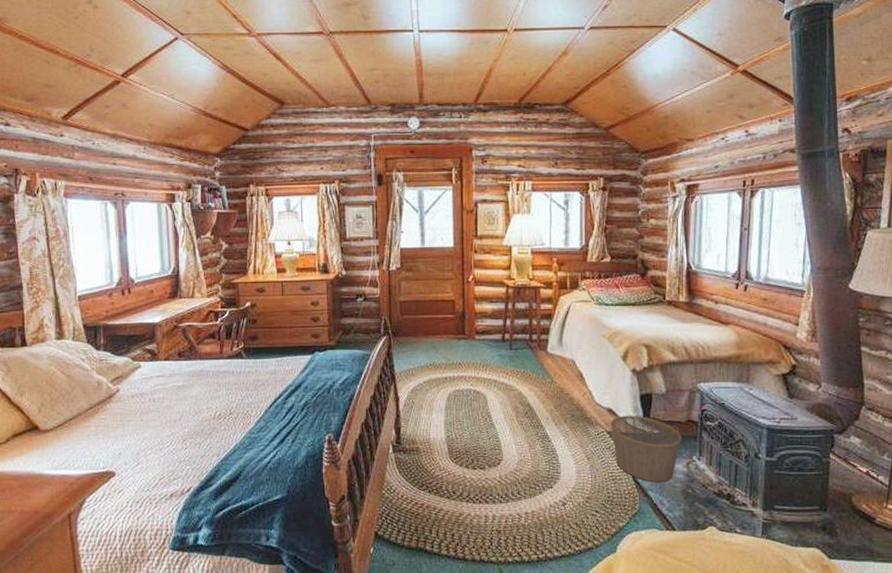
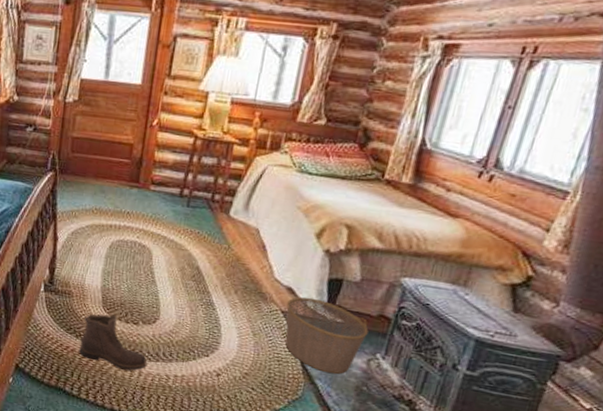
boot: none [434,463,499,517] -> present [79,314,148,371]

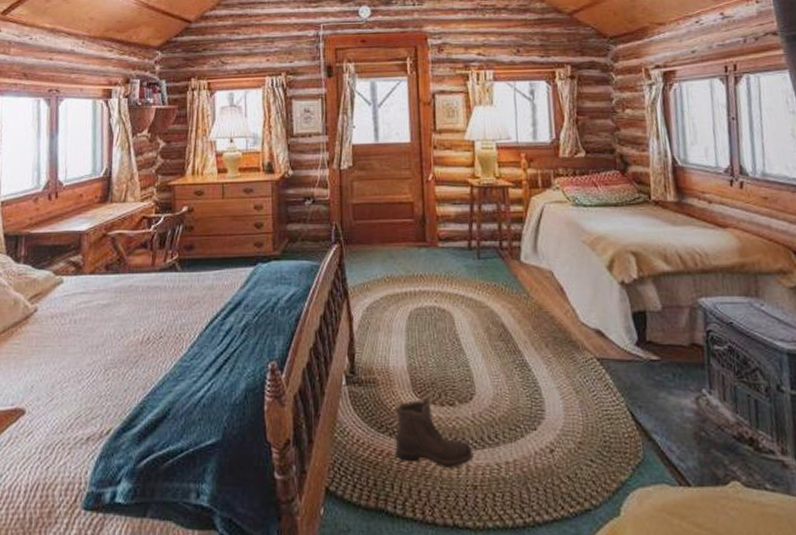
basket: present [285,297,369,374] -> none [600,337,687,423]

